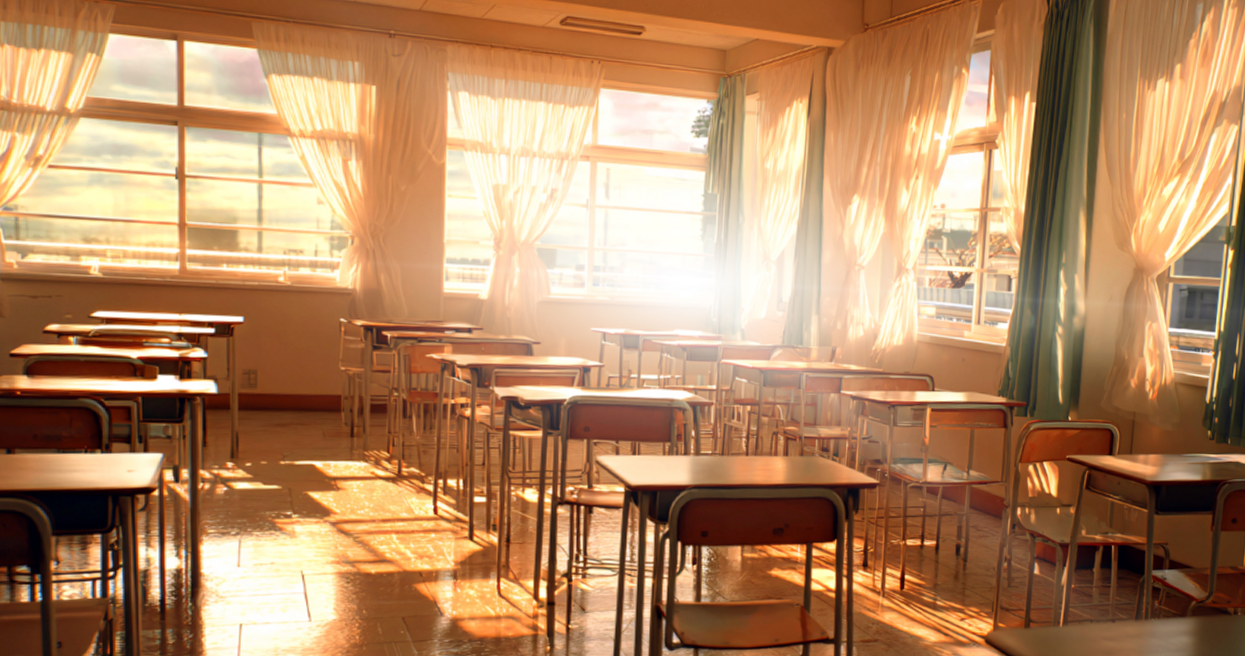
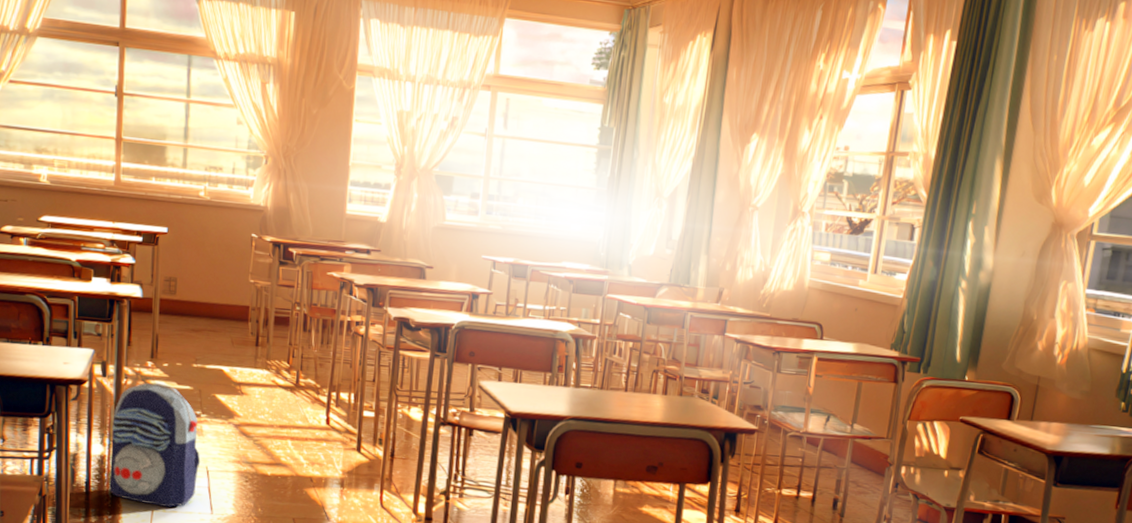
backpack: none [189,485,294,620] -> present [109,382,201,508]

